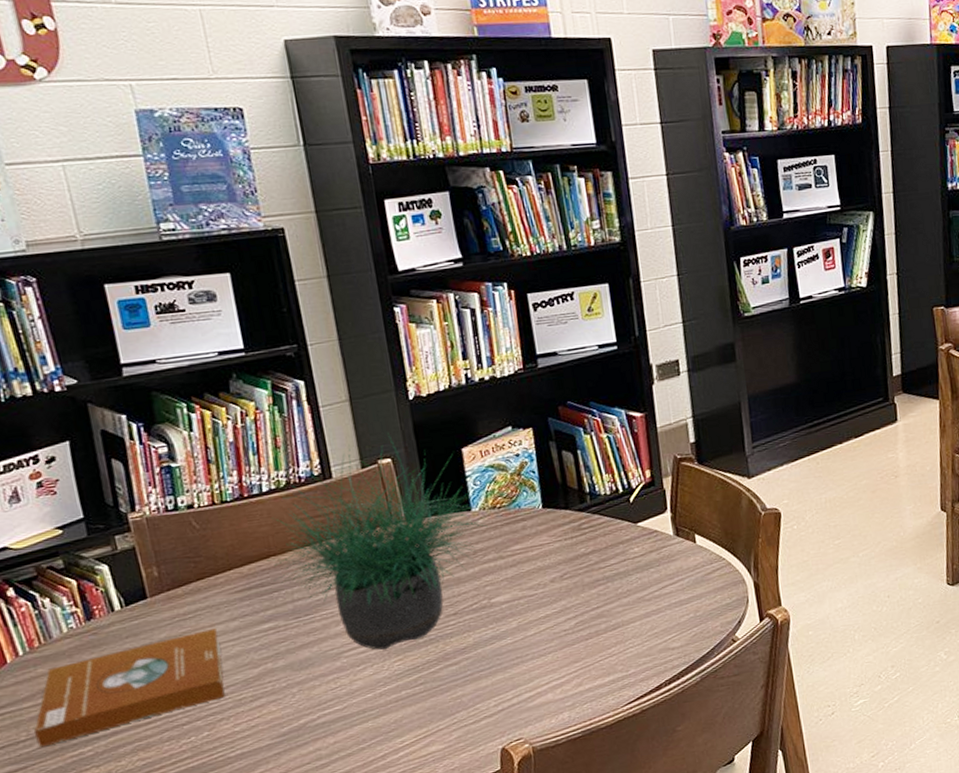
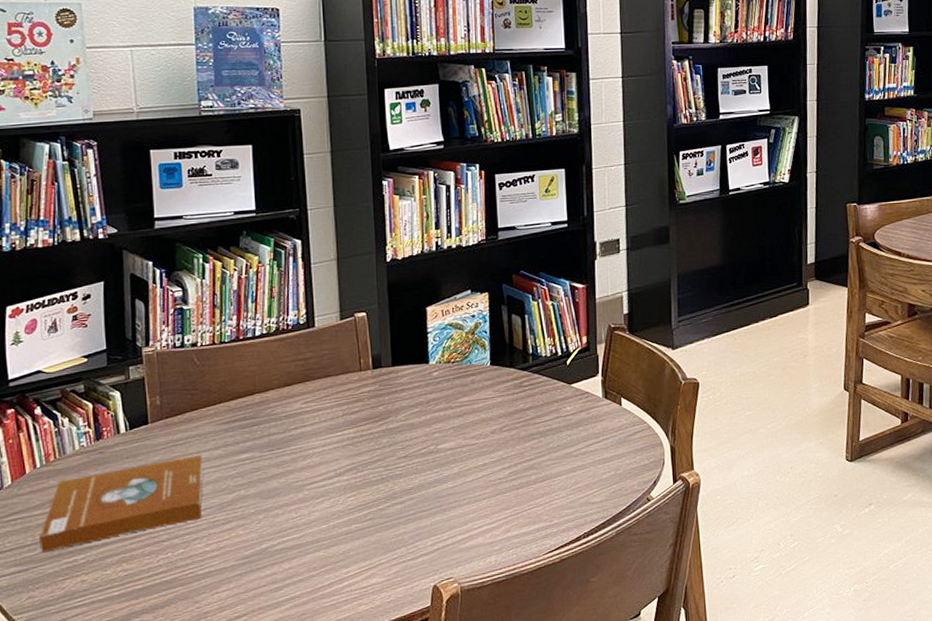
potted plant: present [267,433,491,650] -> none [252,290,444,485]

